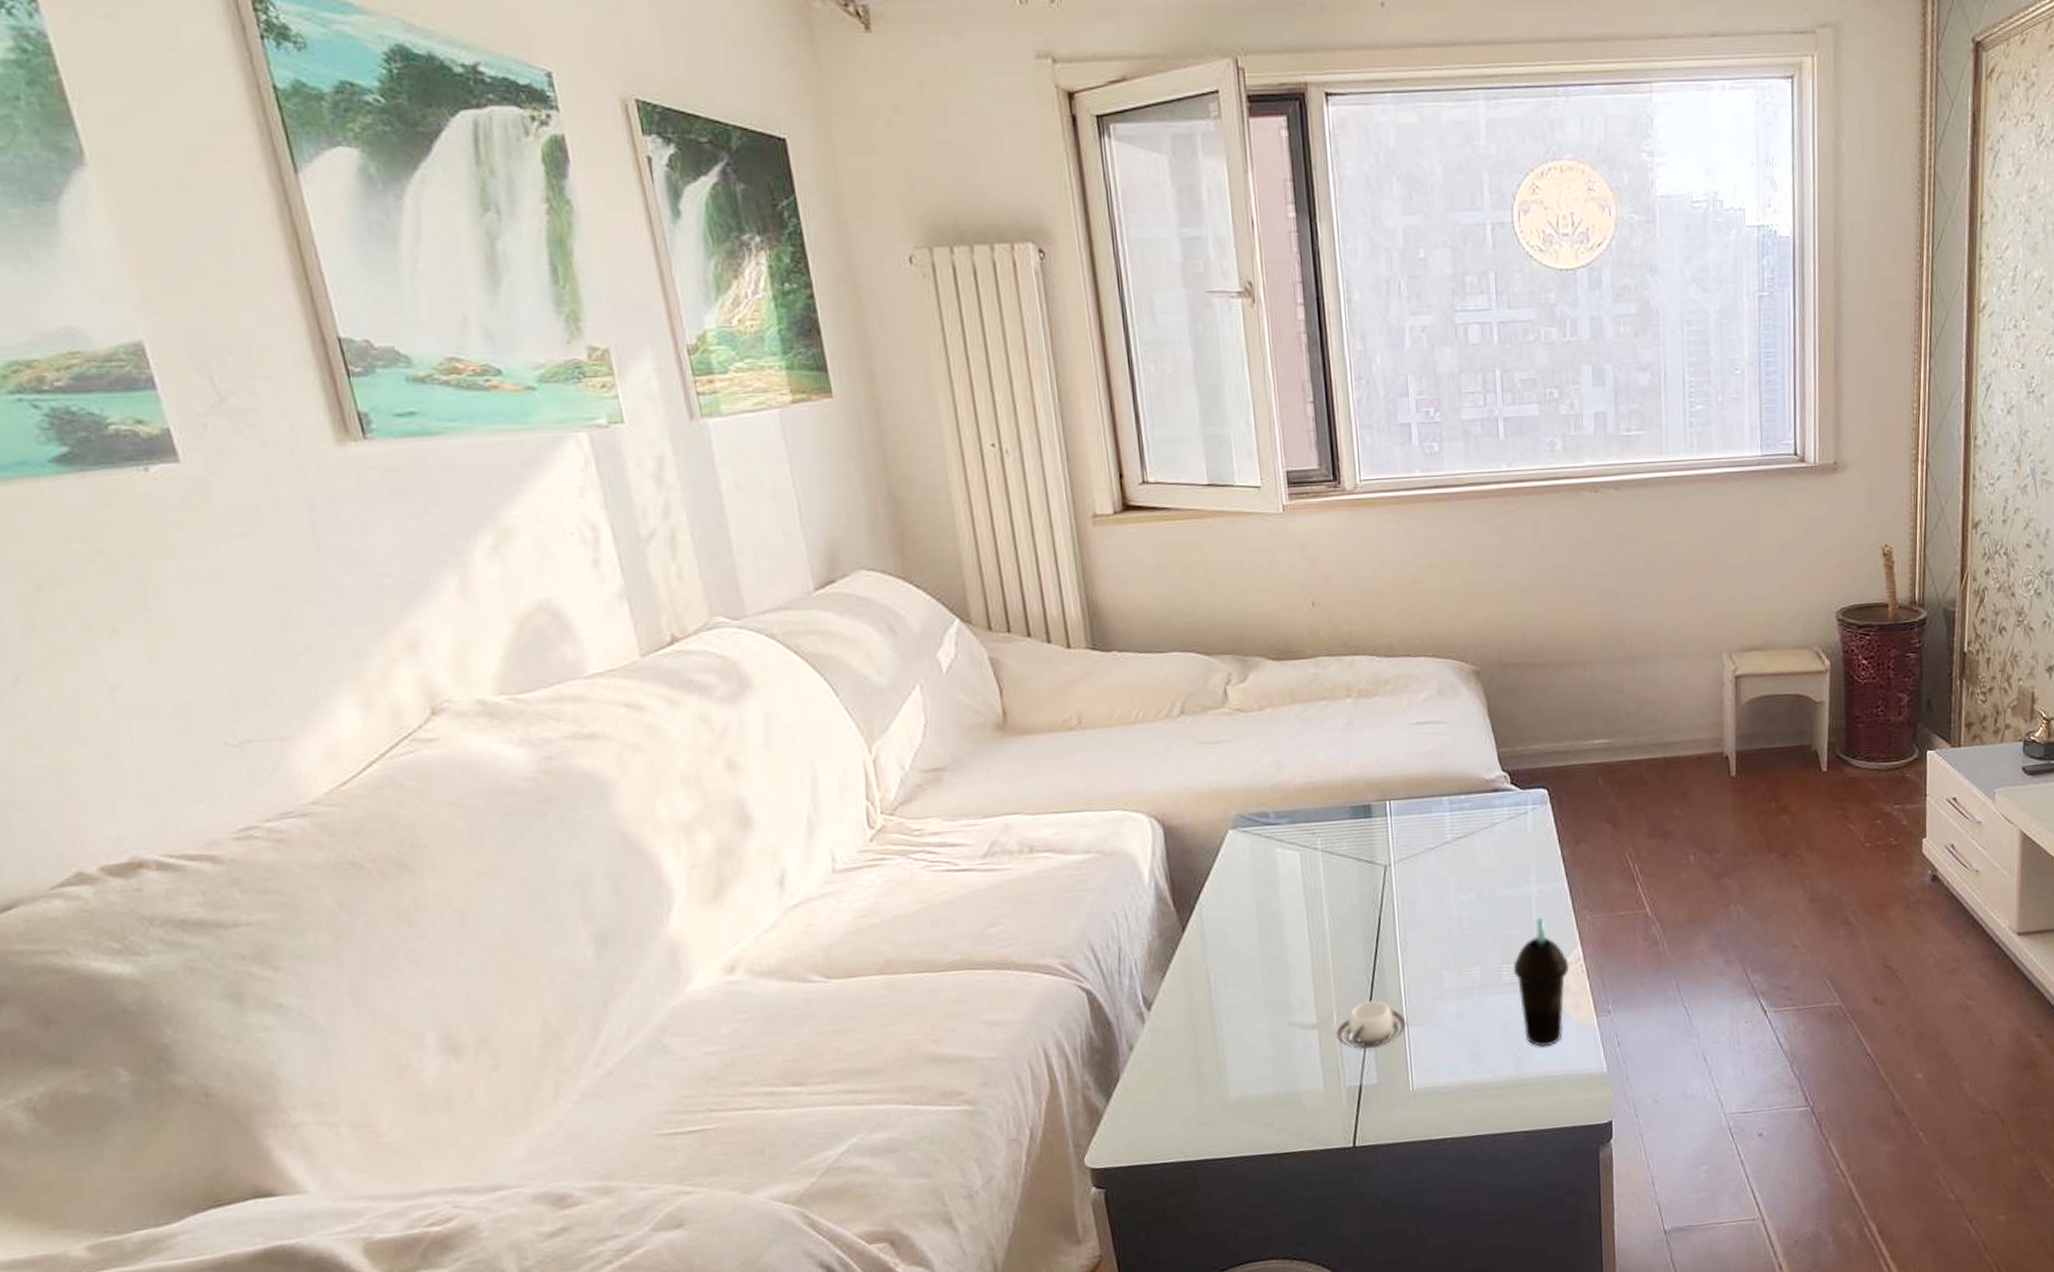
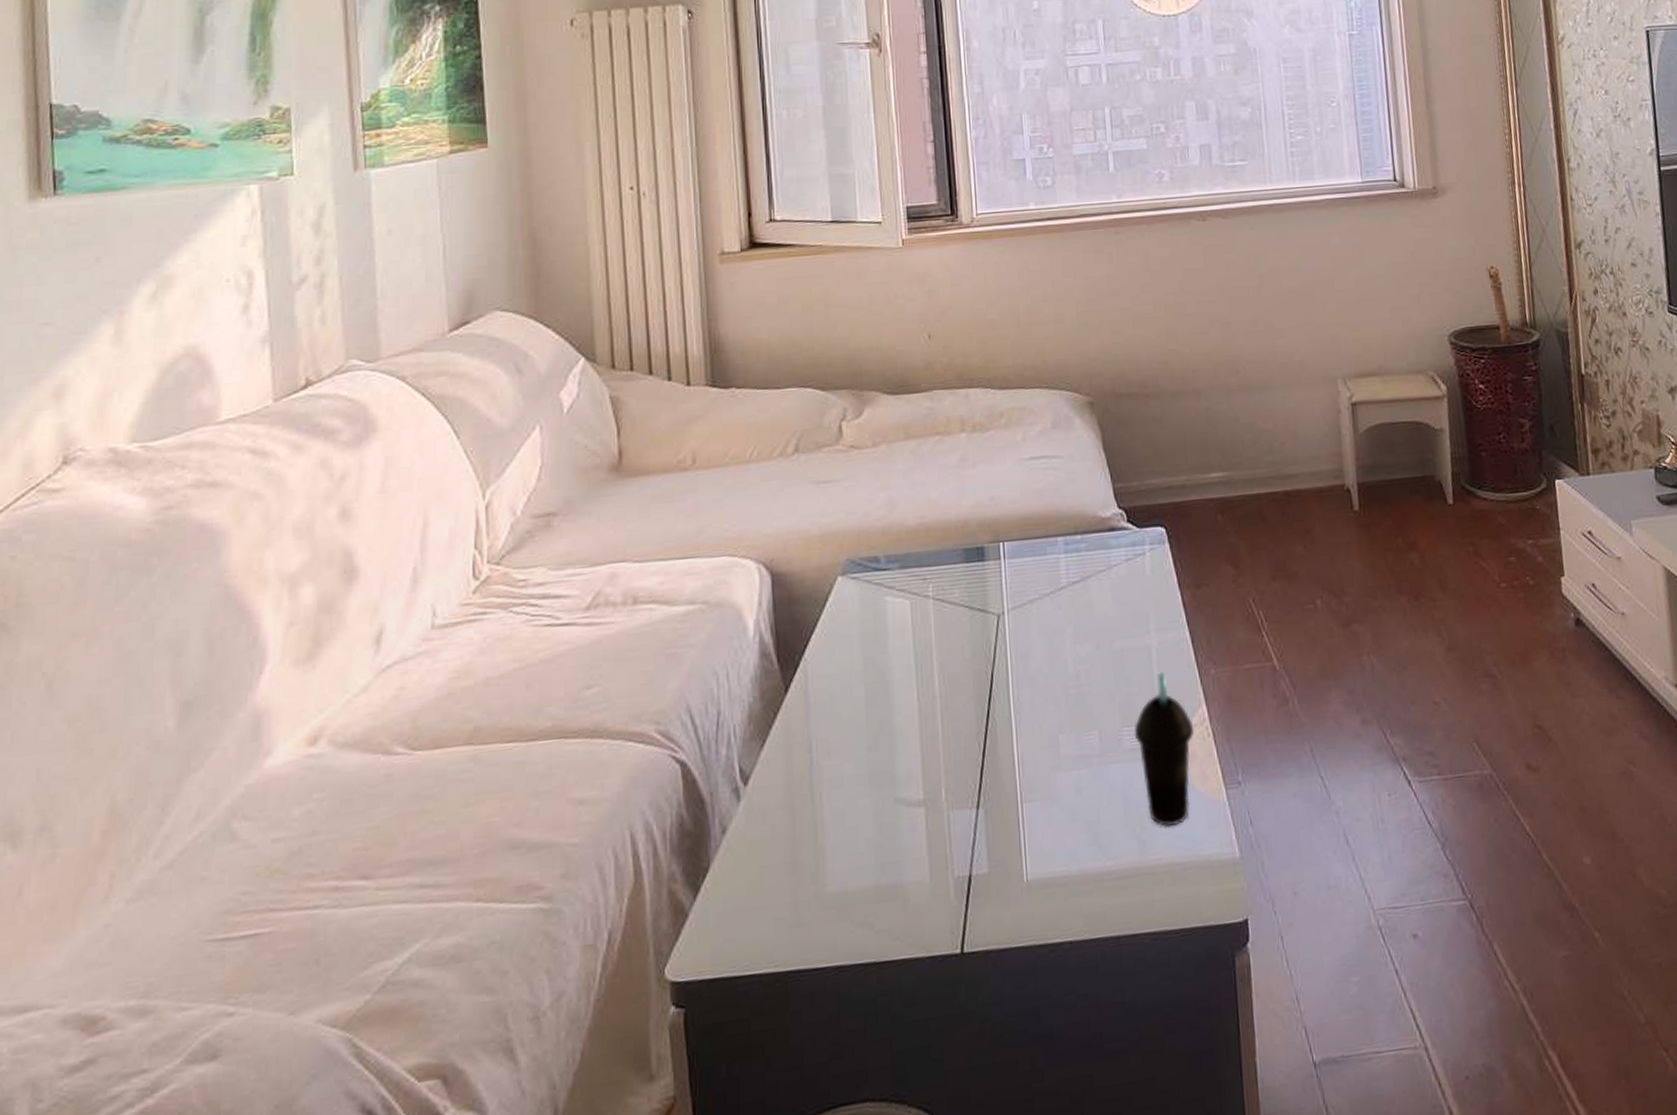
cup: present [1335,999,1406,1049] -> none [943,770,1020,831]

